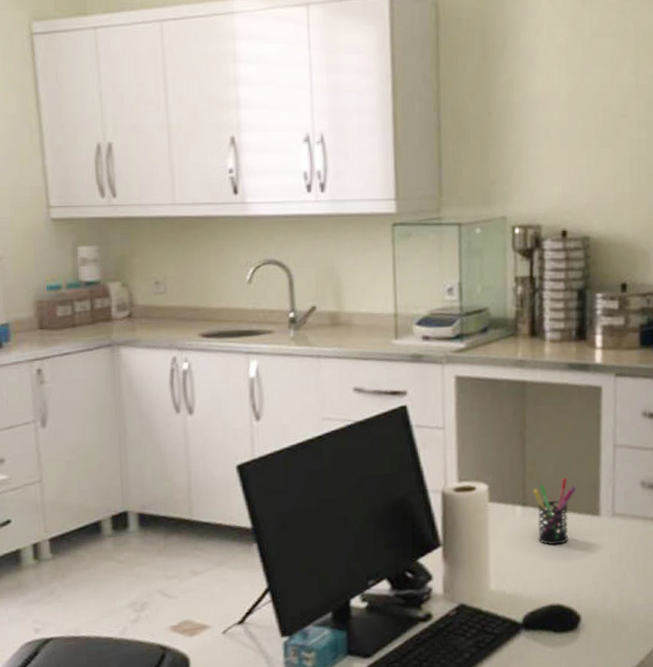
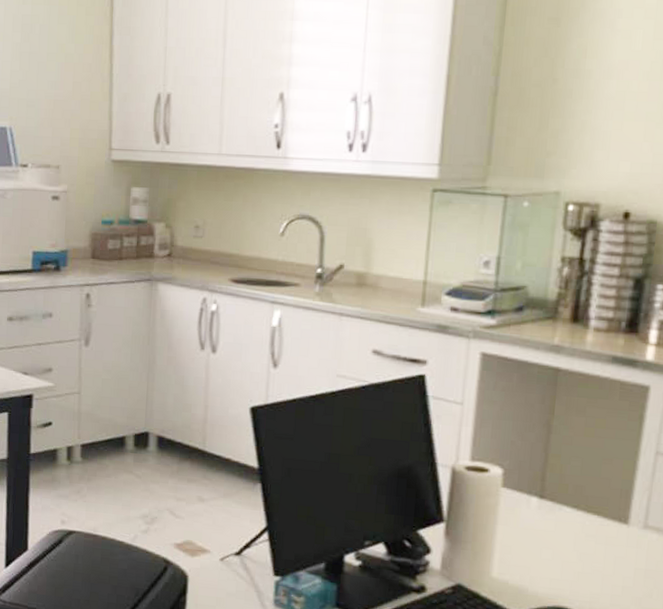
pen holder: present [533,477,576,545] -> none [552,476,604,546]

